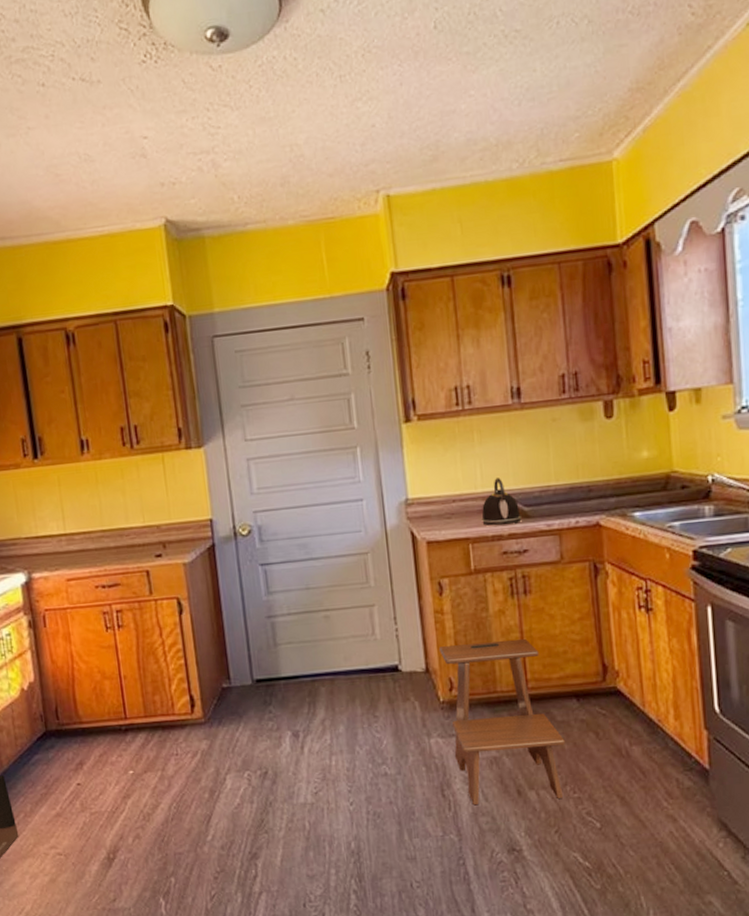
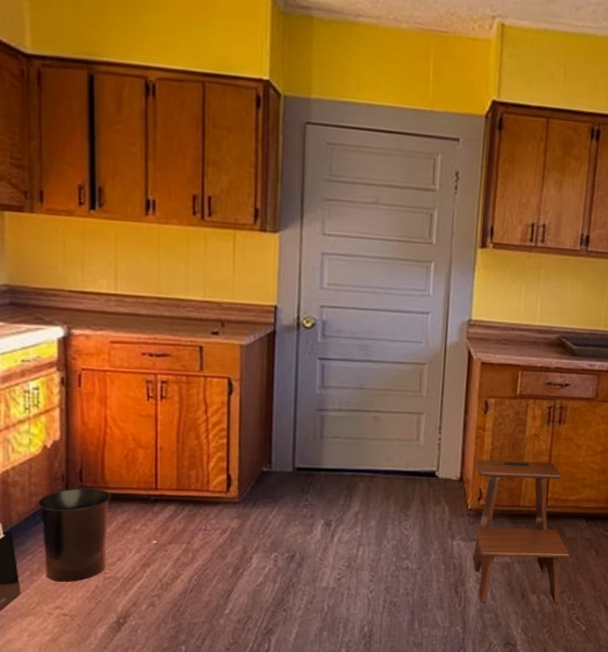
waste bin: none [22,724,90,821] -> present [37,488,112,582]
kettle: present [481,478,522,527] -> none [534,315,569,360]

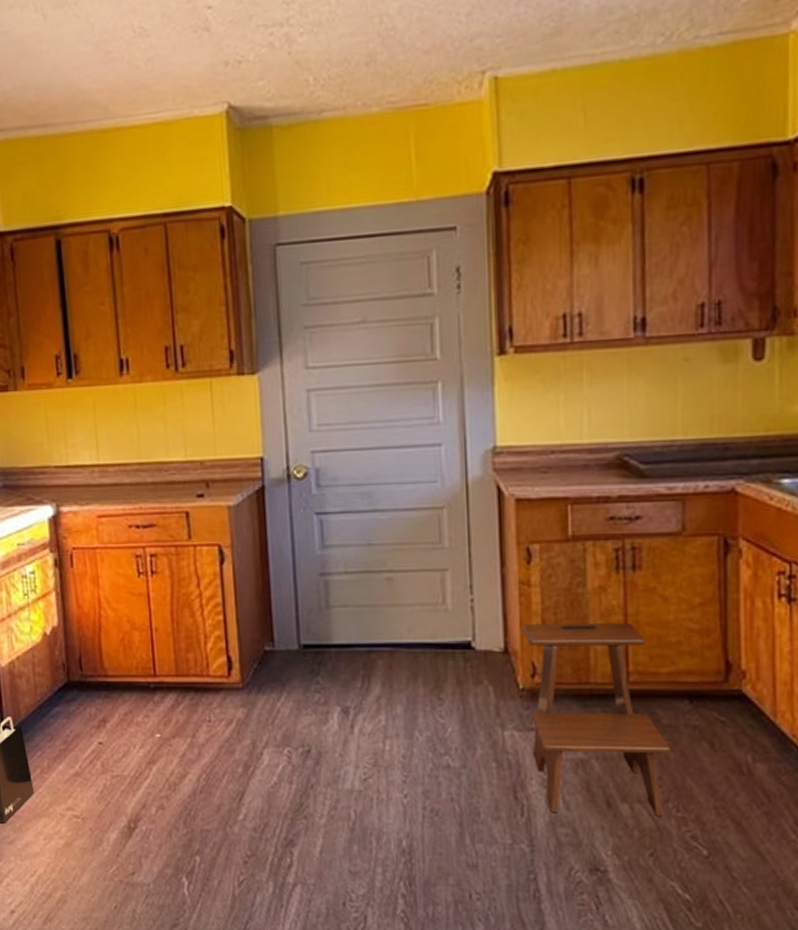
waste bin: present [37,488,112,582] -> none [42,677,112,781]

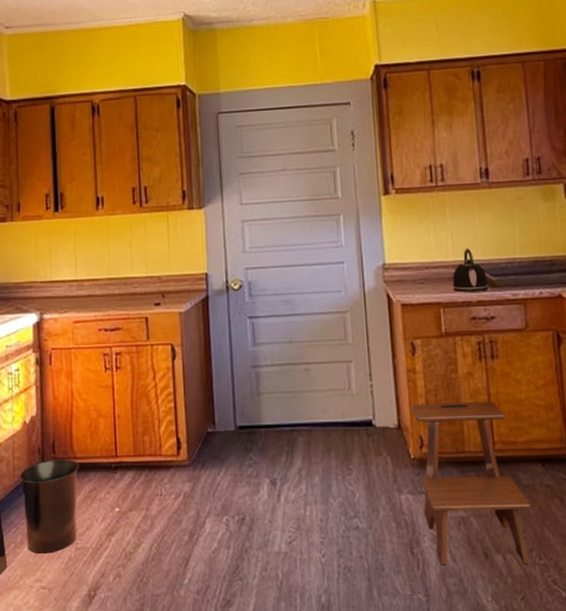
waste bin: none [42,677,112,781] -> present [19,459,80,554]
kettle: none [585,427,636,485] -> present [452,249,489,293]

